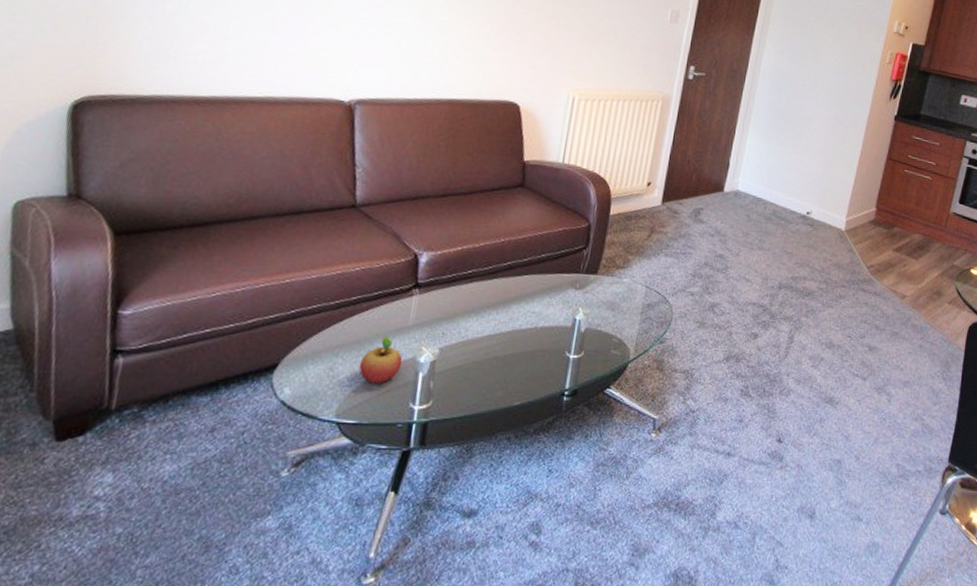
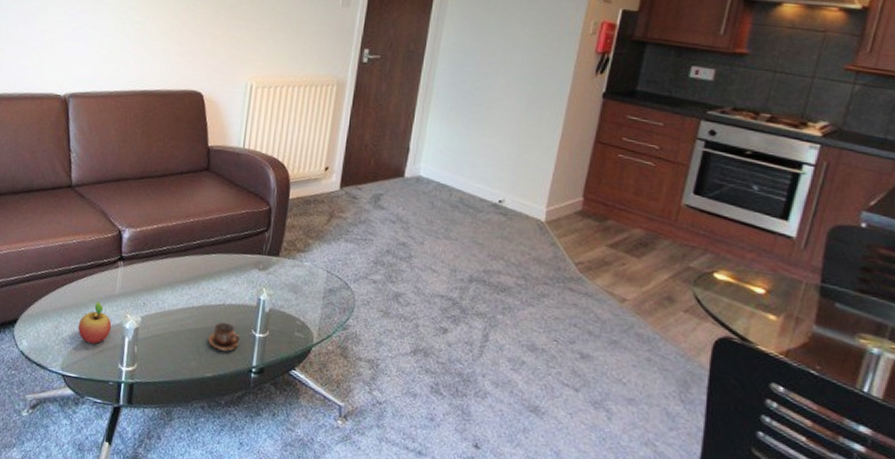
cup: none [516,346,553,376] -> present [207,322,240,351]

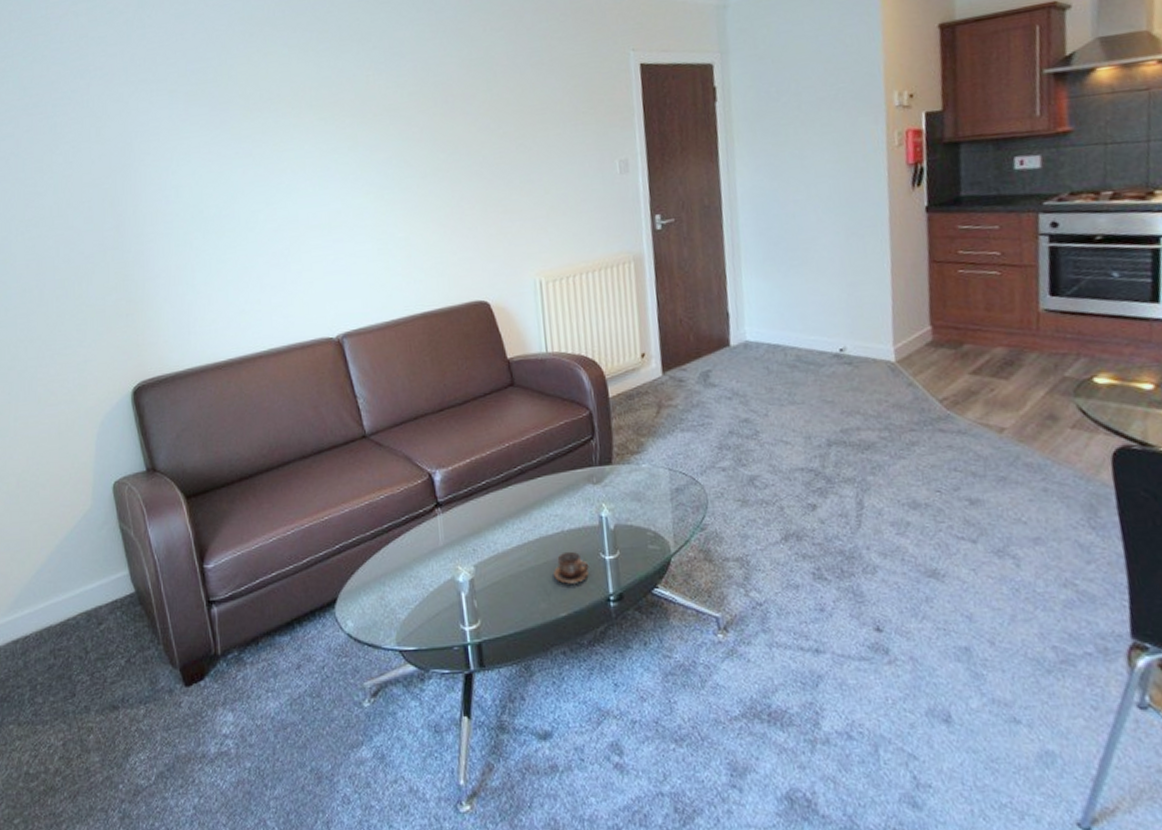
fruit: present [78,301,112,344] -> none [405,559,444,609]

